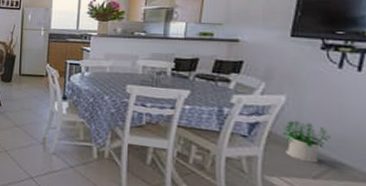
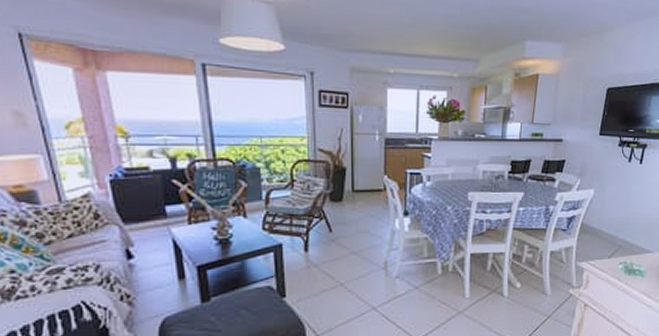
potted plant: present [283,120,331,163] -> none [591,210,621,245]

